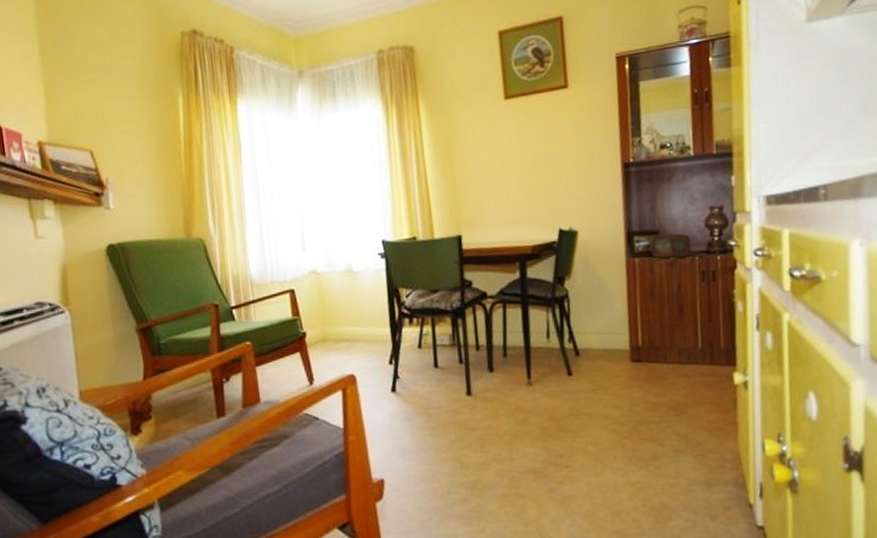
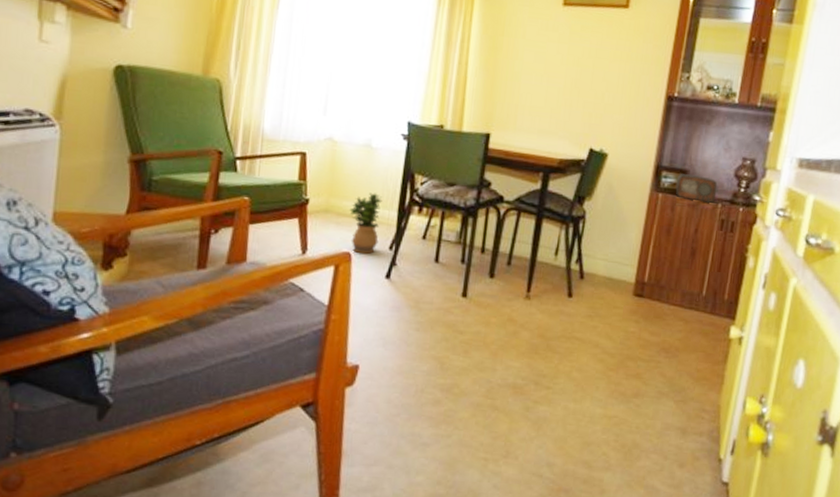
potted plant: none [345,314,378,374] -> present [349,192,383,254]

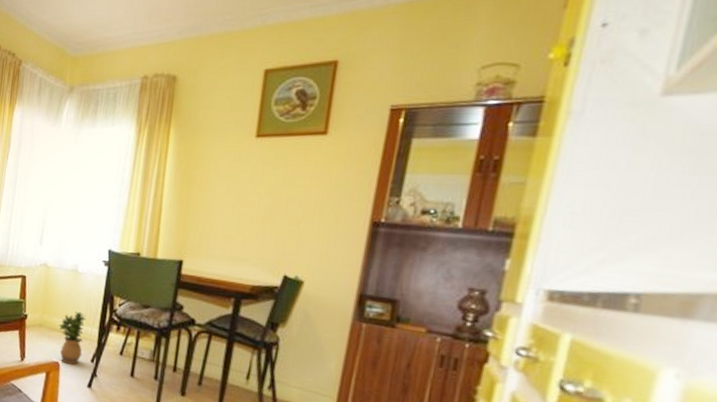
radio: present [675,174,718,204] -> none [382,304,436,338]

